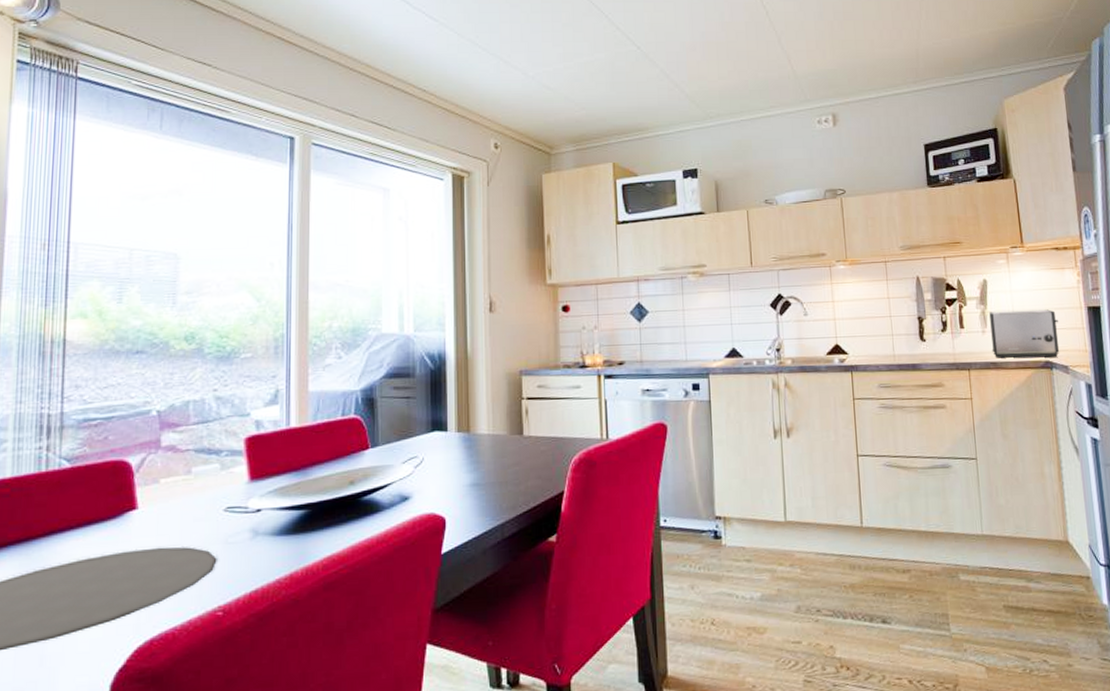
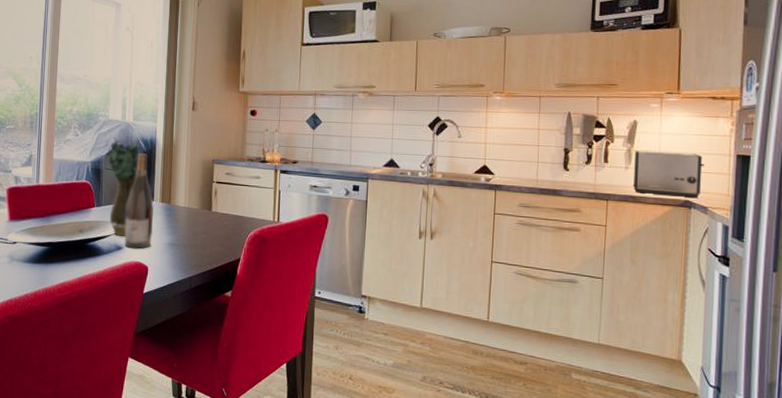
vase: none [379,356,425,484] -> present [105,137,140,237]
wine bottle: none [411,372,448,498] -> present [124,153,154,249]

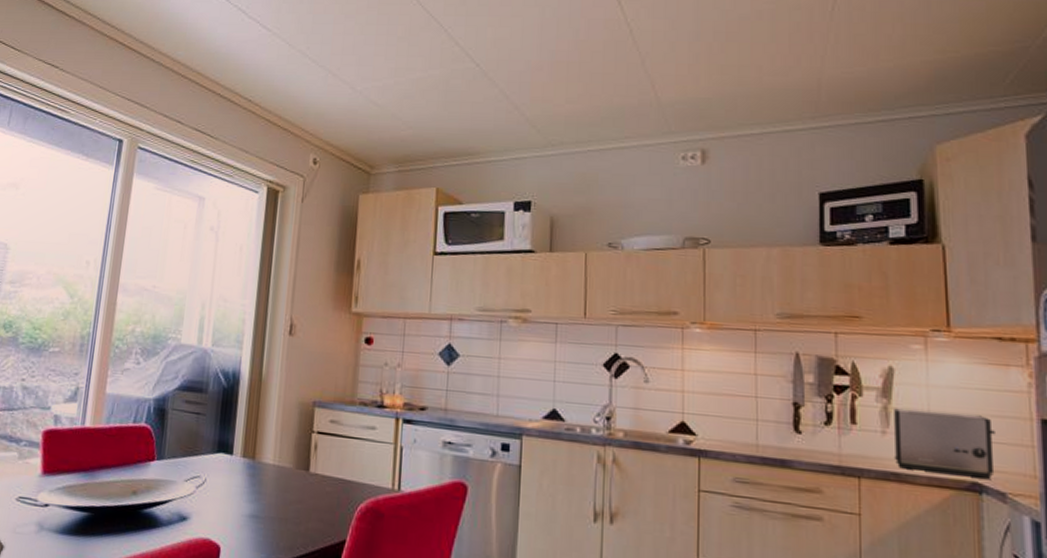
vase: present [105,137,140,237] -> none [172,368,218,503]
wine bottle: present [124,153,154,249] -> none [190,389,233,521]

